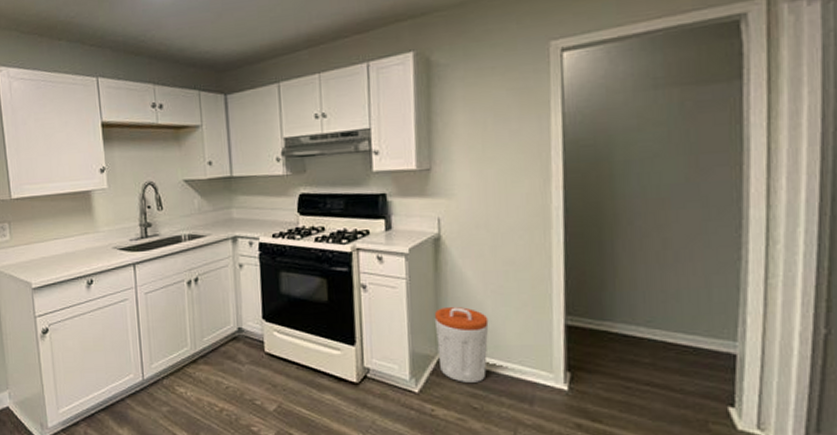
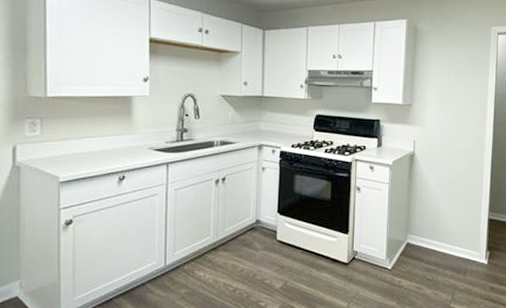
trash can: present [434,307,489,383] -> none [406,205,442,261]

